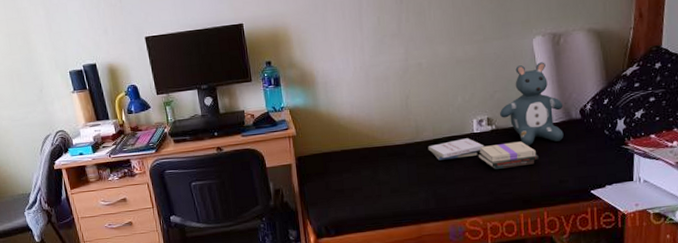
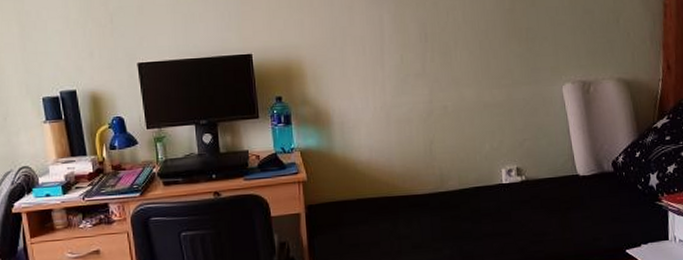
books: present [428,138,484,160] -> none [453,189,514,213]
books: present [478,141,539,169] -> none [507,194,571,224]
stuffed animal: present [500,62,564,146] -> none [530,110,597,200]

